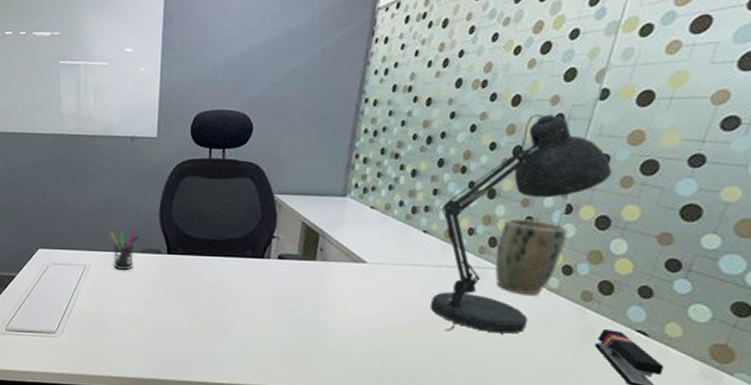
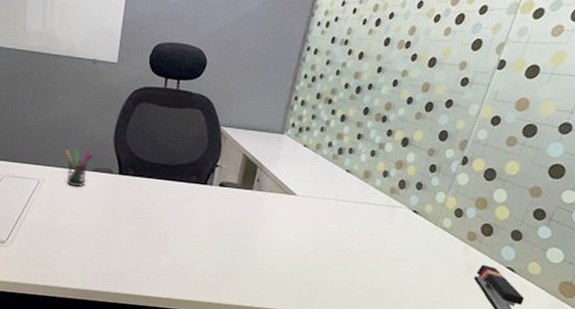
desk lamp: present [430,113,612,334] -> none [346,76,501,265]
plant pot: present [495,219,567,295] -> none [401,165,462,233]

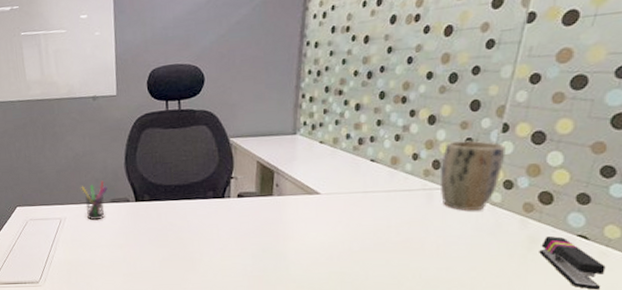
plant pot: none [401,165,462,233] -> present [441,140,506,211]

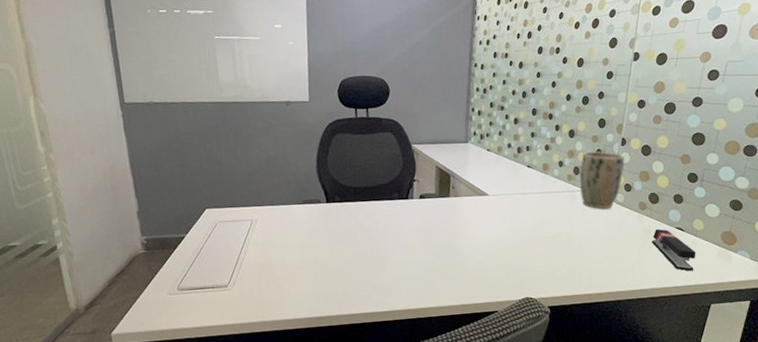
pen holder: present [81,180,108,221] -> none [273,182,300,222]

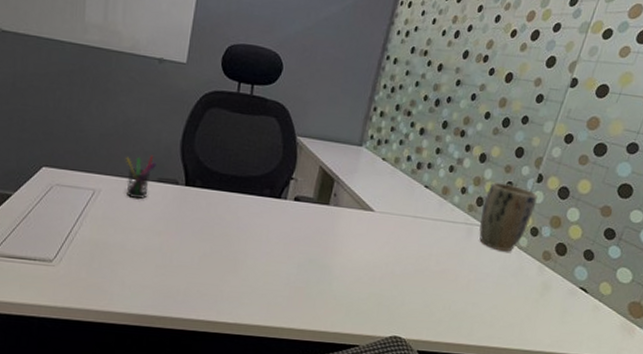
pen holder: none [273,182,300,222] -> present [125,155,157,199]
stapler: present [652,228,696,271] -> none [549,284,596,340]

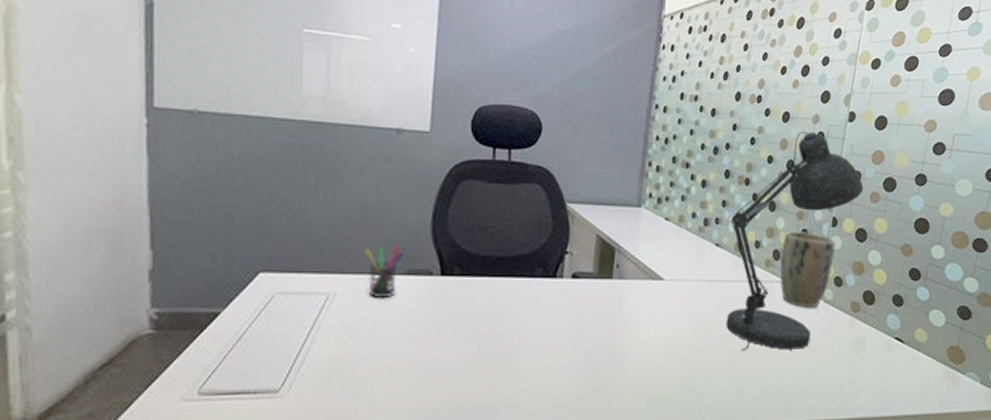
desk lamp: none [424,92,574,286] -> present [726,131,864,352]

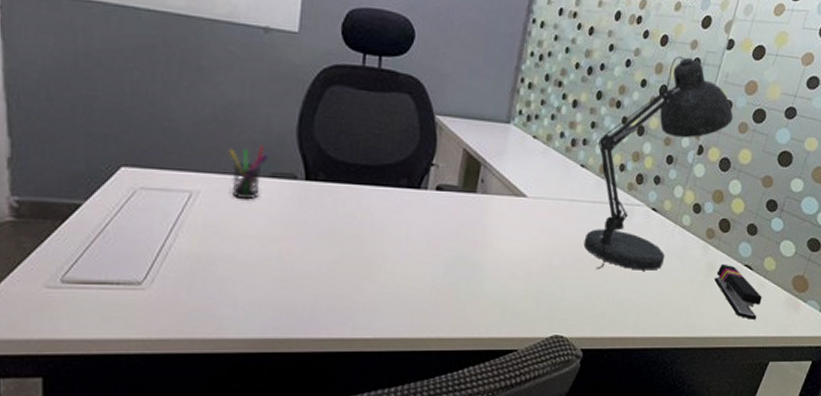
plant pot: present [781,232,835,308] -> none [640,157,699,232]
stapler: none [865,337,918,396] -> present [714,263,762,320]

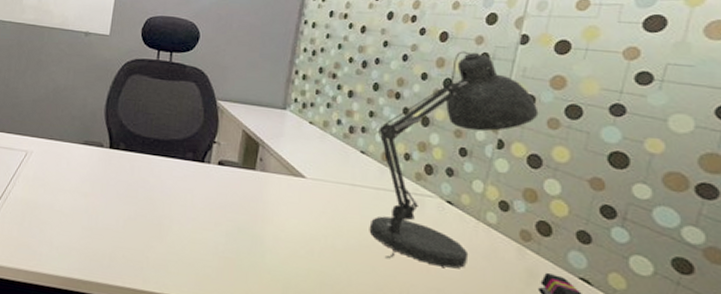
pen holder: present [229,145,268,200] -> none [55,119,83,160]

